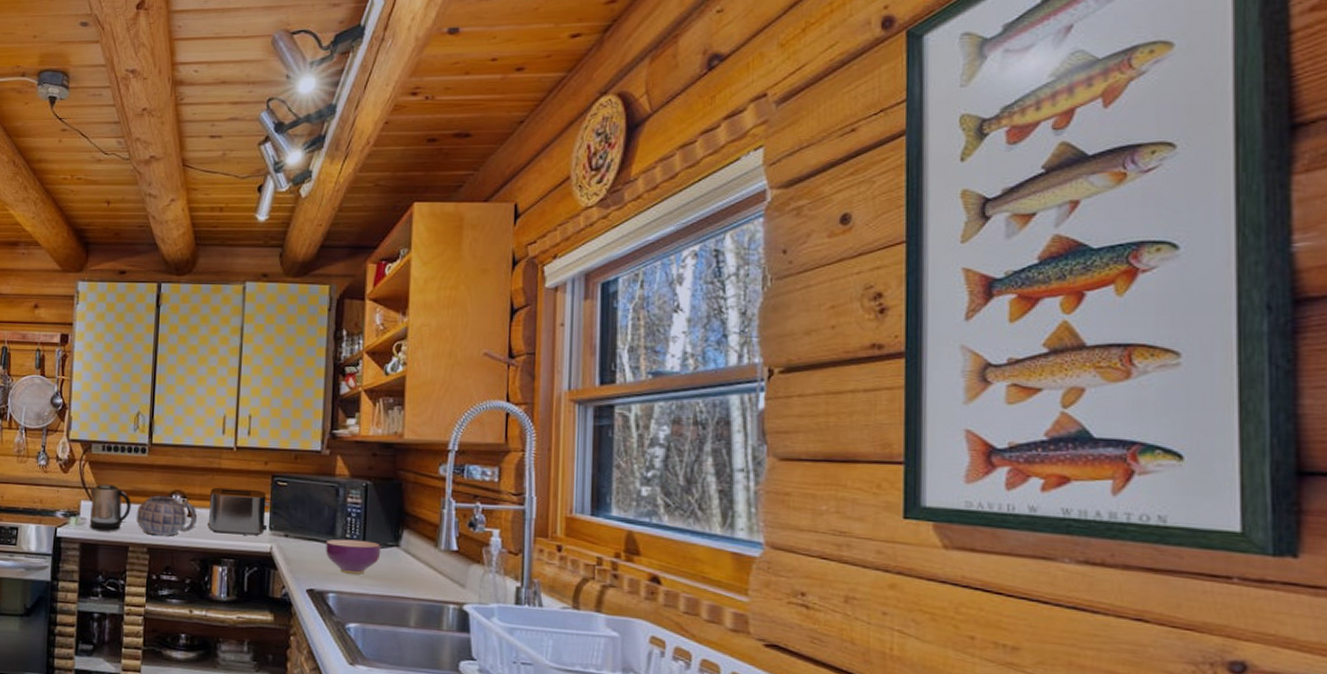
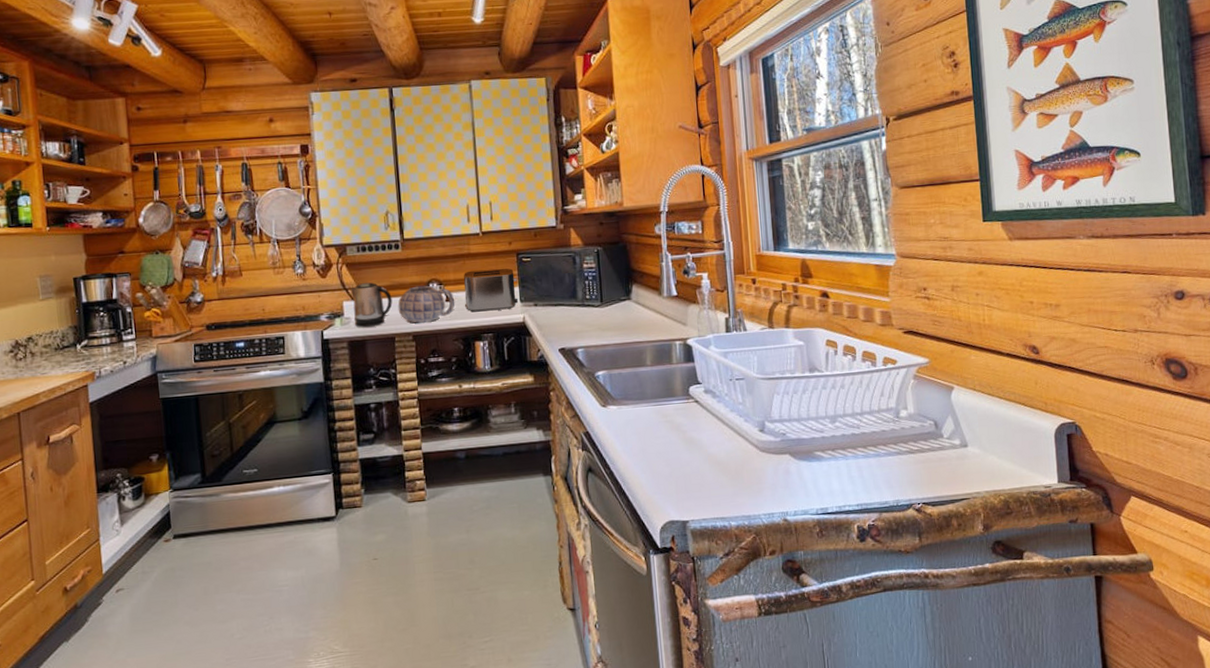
bowl: present [325,539,381,574] -> none [569,298,617,330]

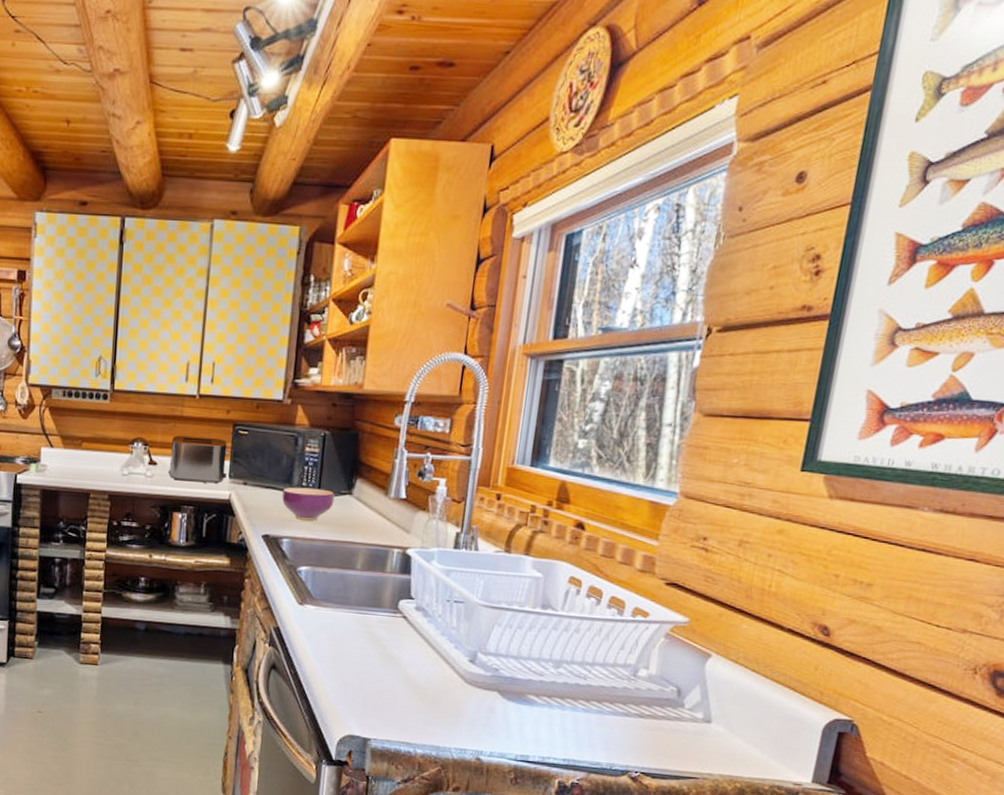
kettle: present [350,282,393,328] -> none [50,431,93,479]
ceramic pot: present [397,285,455,324] -> none [97,442,159,484]
bowl: none [569,298,617,330] -> present [281,487,335,521]

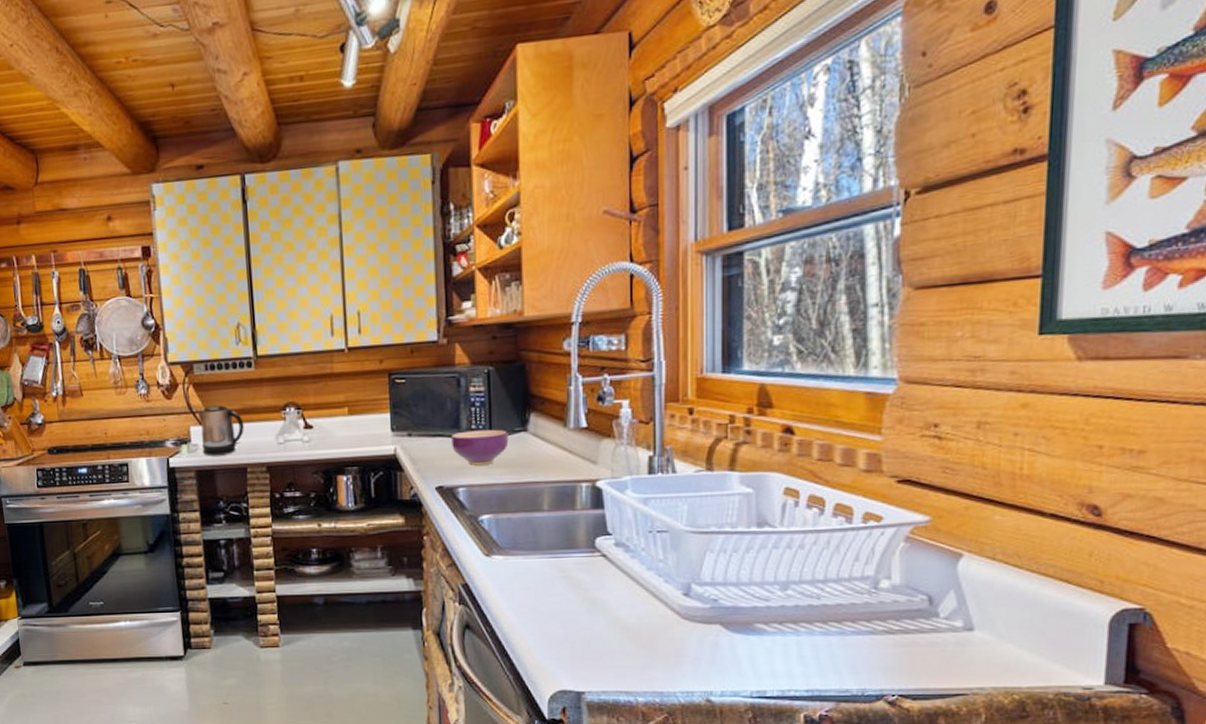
kettle: none [50,431,93,479] -> present [197,405,244,457]
toaster: present [169,435,229,484] -> none [325,390,390,442]

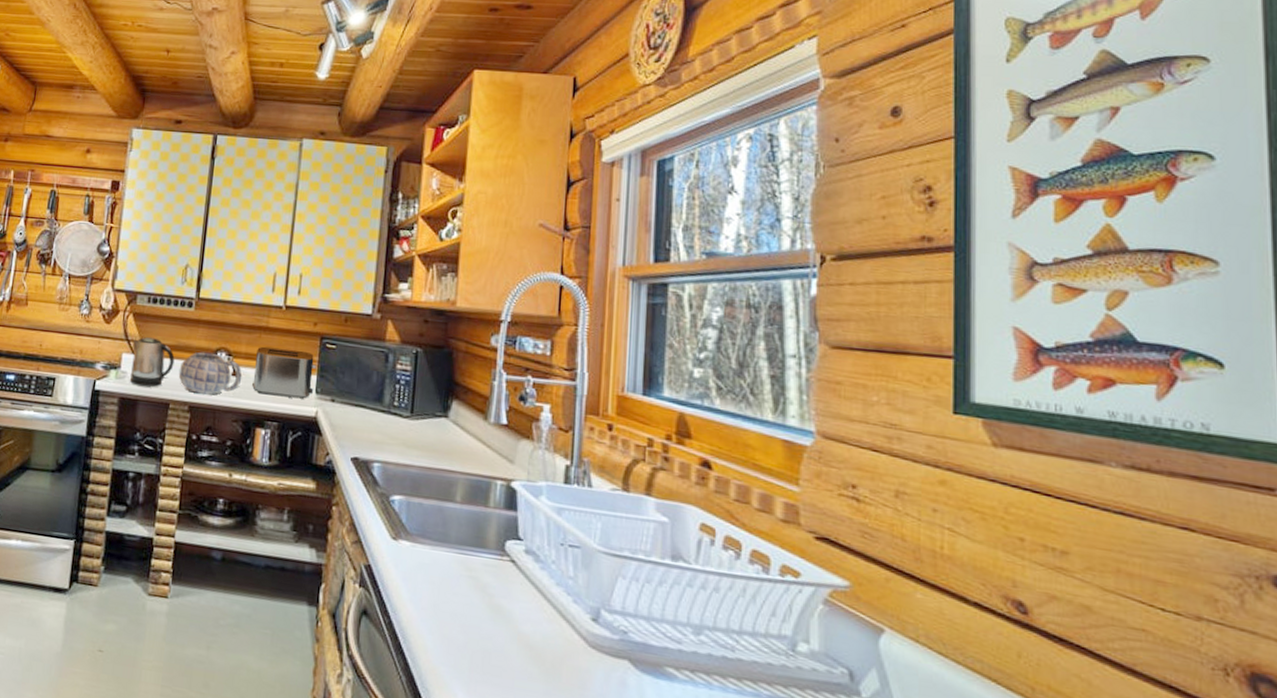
ceramic pot: none [250,409,315,453] -> present [178,351,242,395]
toaster: none [325,390,390,442] -> present [252,346,316,399]
bowl: present [450,429,509,466] -> none [371,406,430,445]

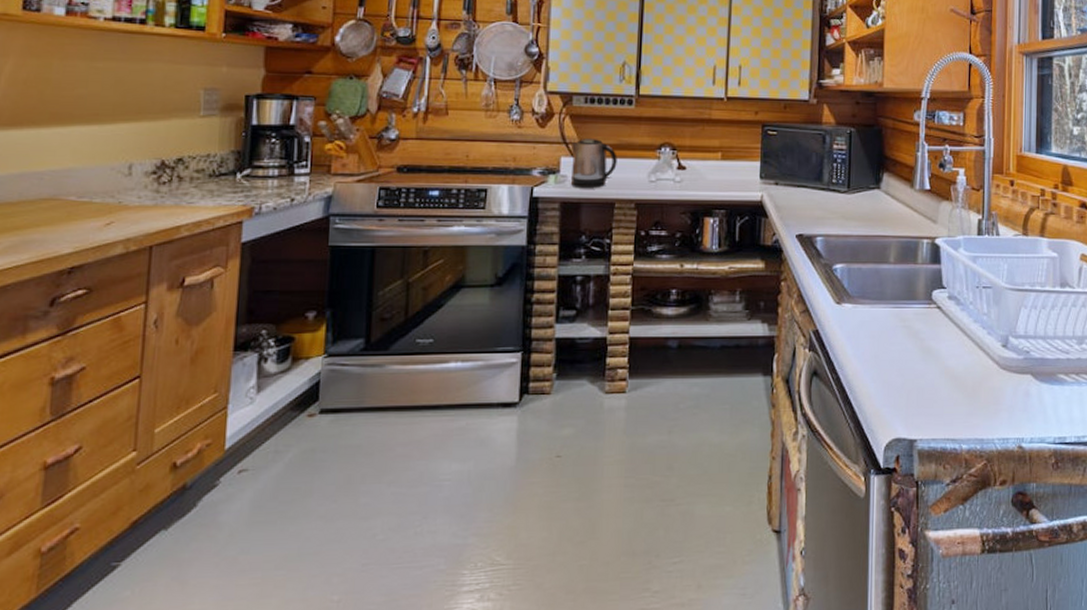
ceramic pot: present [178,351,242,395] -> none [622,148,688,190]
toaster: present [252,346,316,399] -> none [698,138,759,185]

